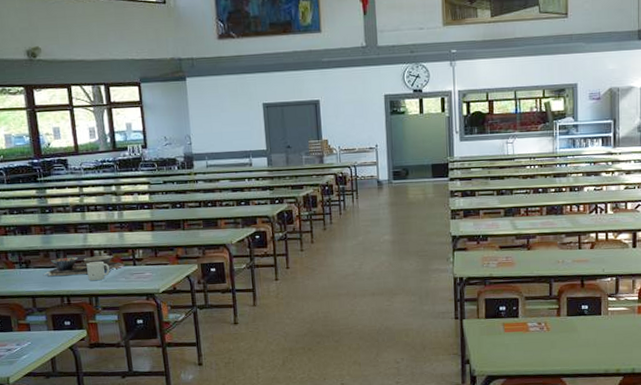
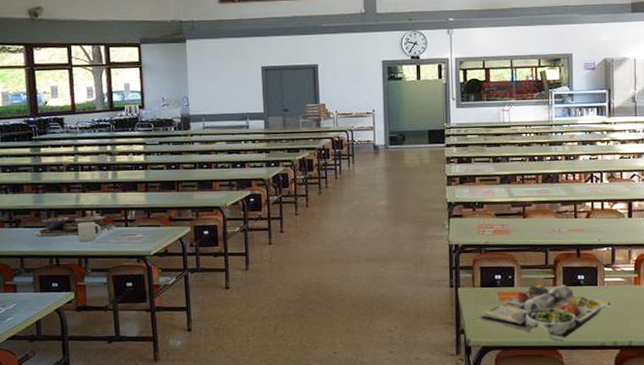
food tray: none [479,314,614,369] -> present [474,284,611,341]

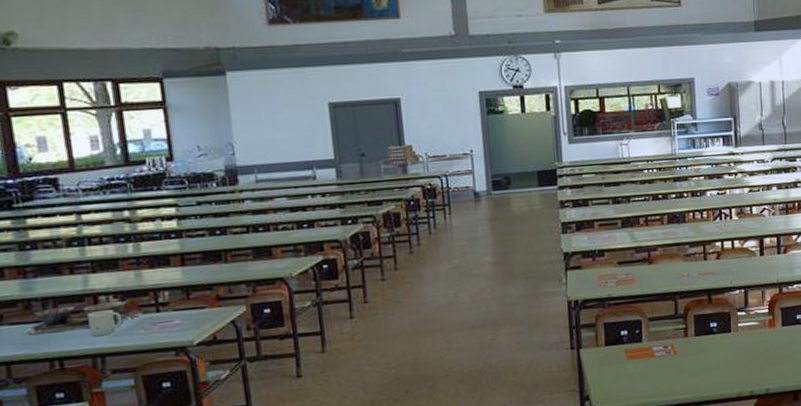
food tray: present [474,284,611,341] -> none [600,334,746,397]

